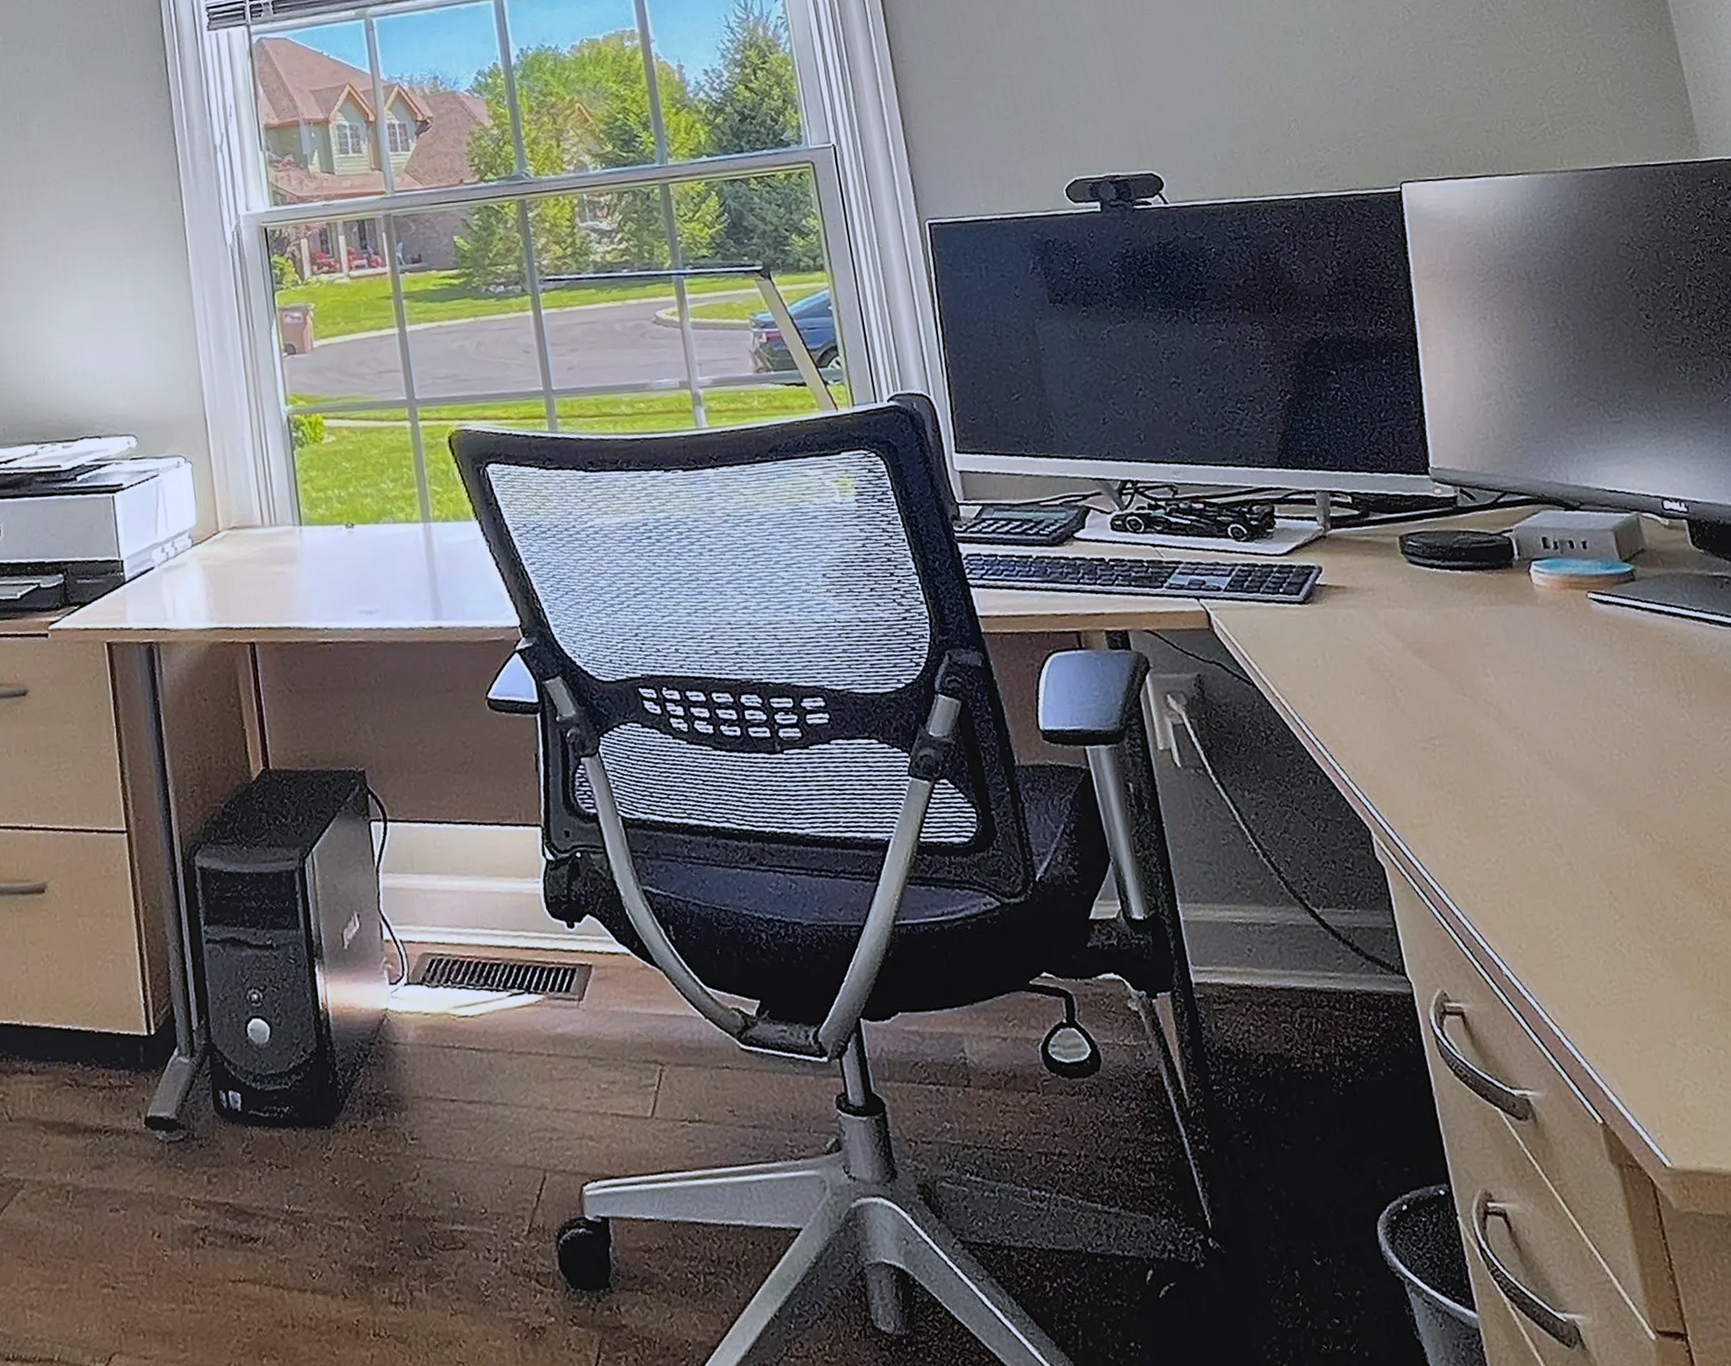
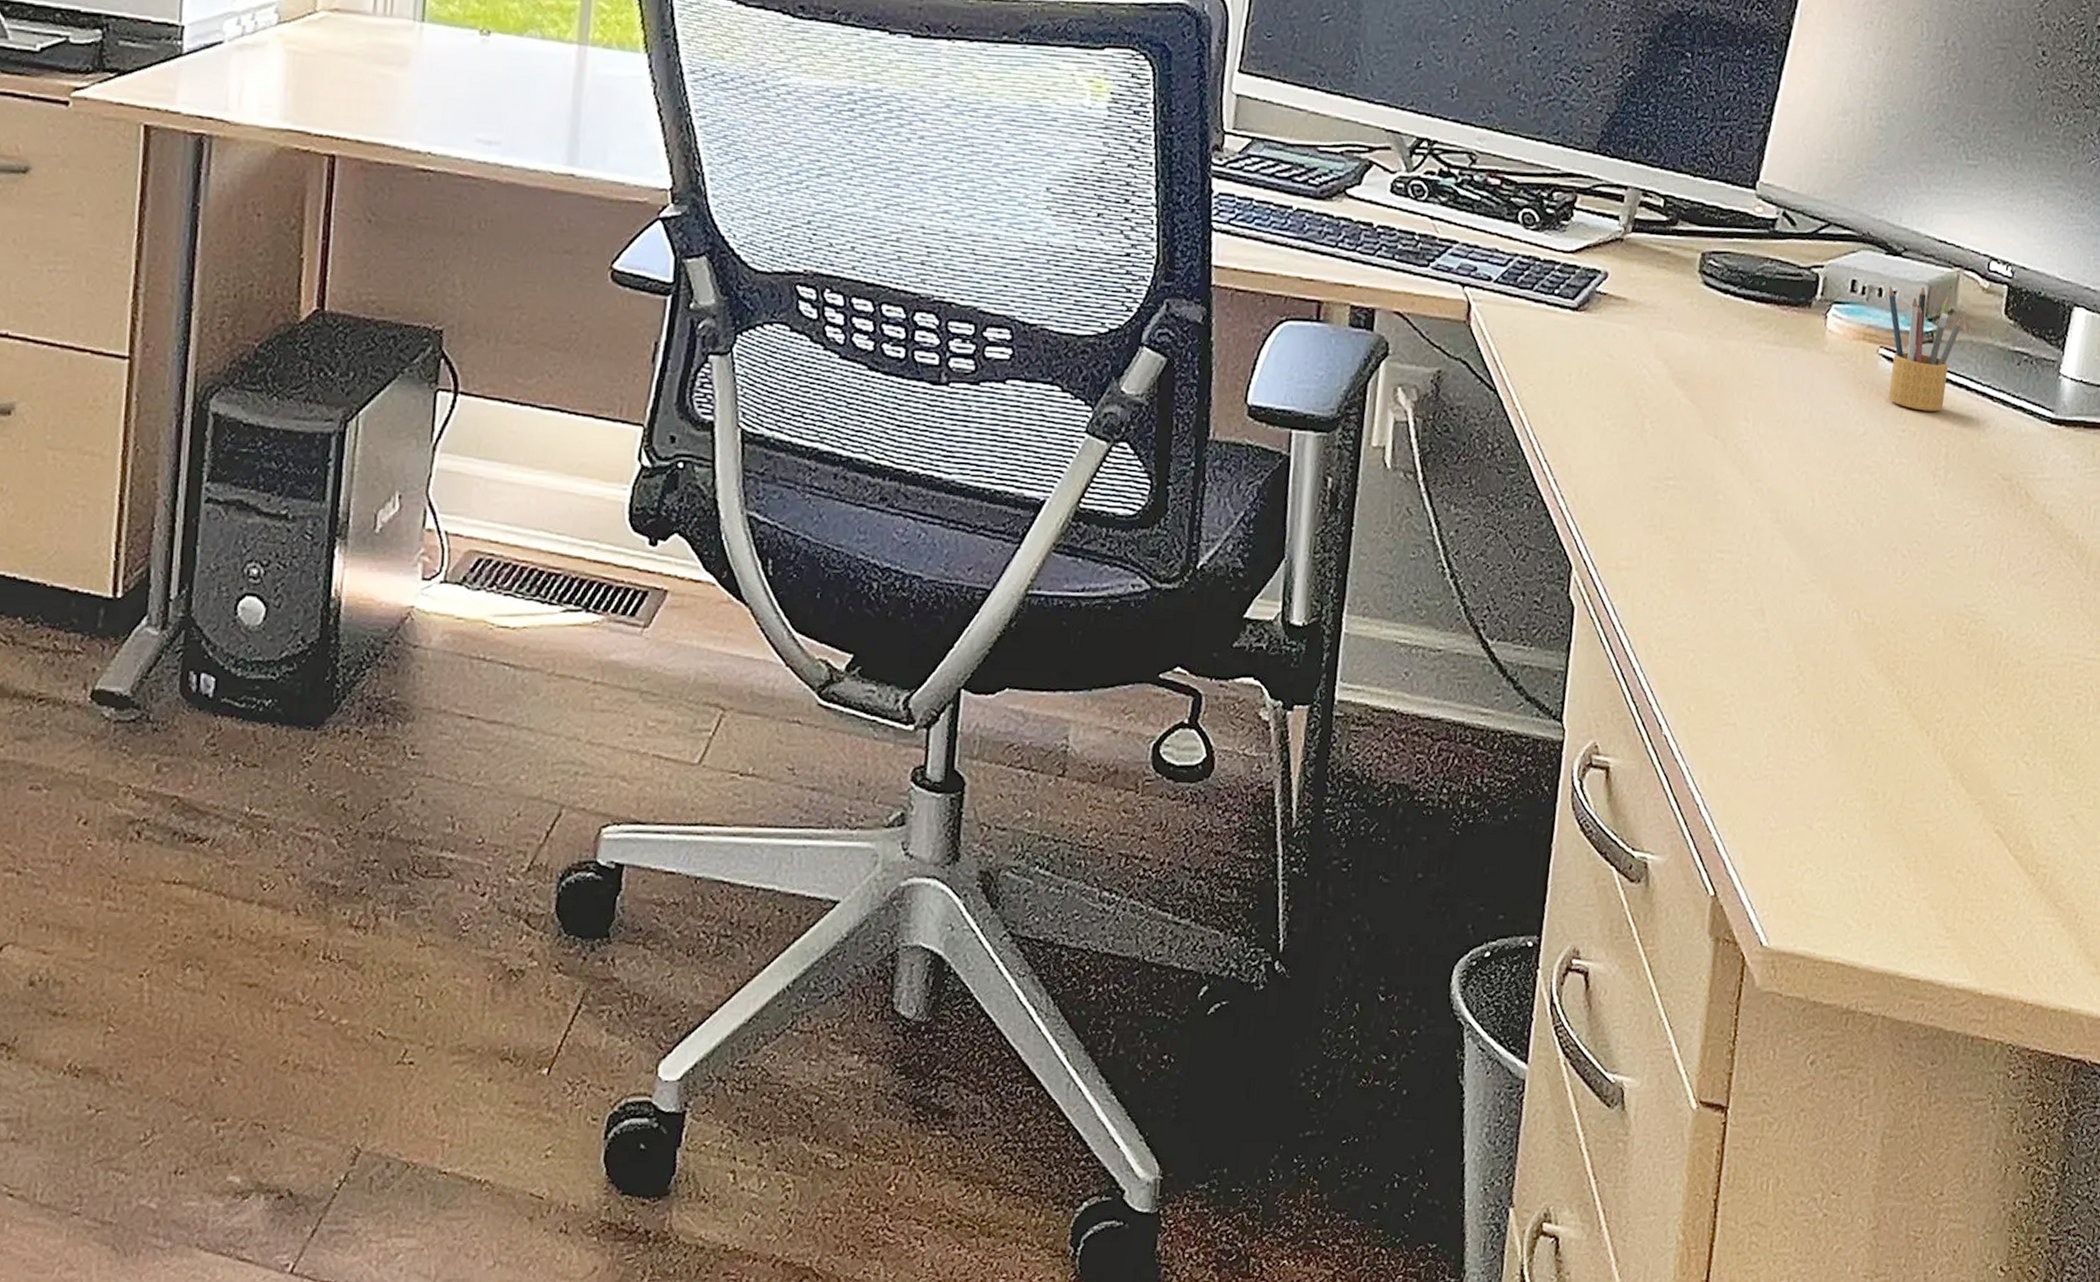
pencil box: none [1578,532,1665,643] -> present [1887,286,1963,412]

